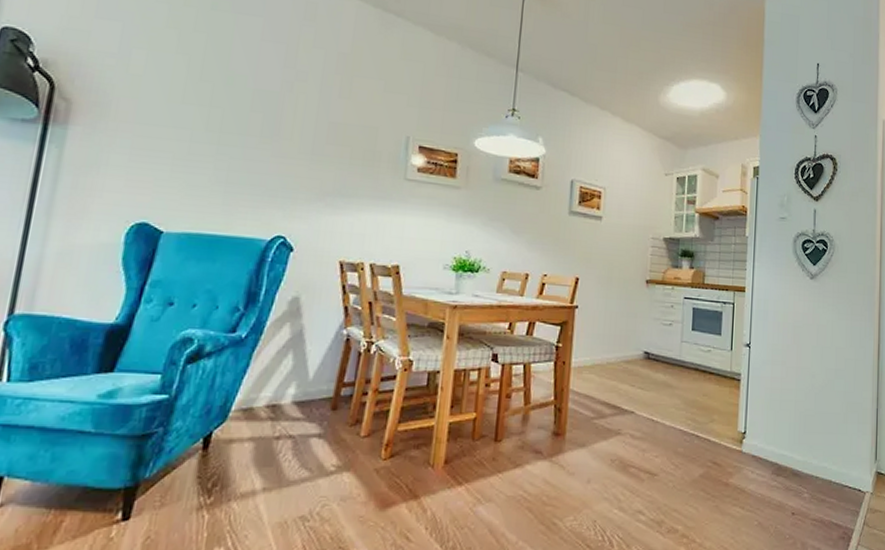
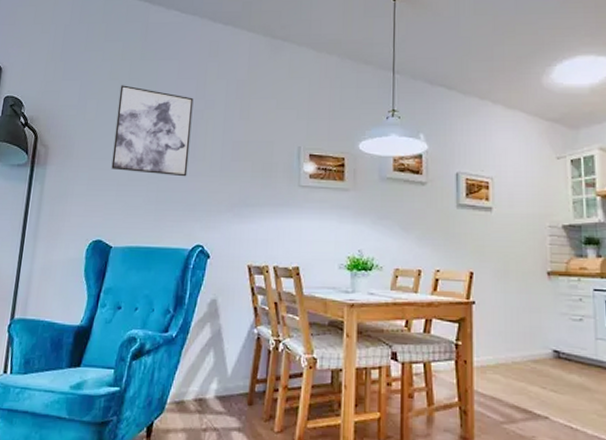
wall art: none [164,36,282,157] -> present [111,85,194,177]

